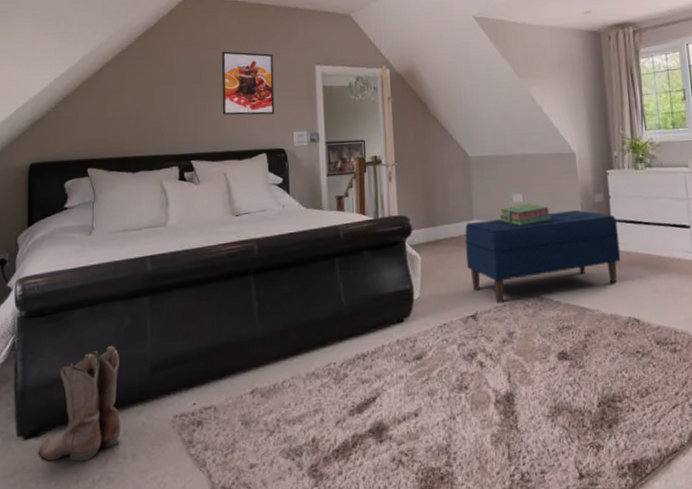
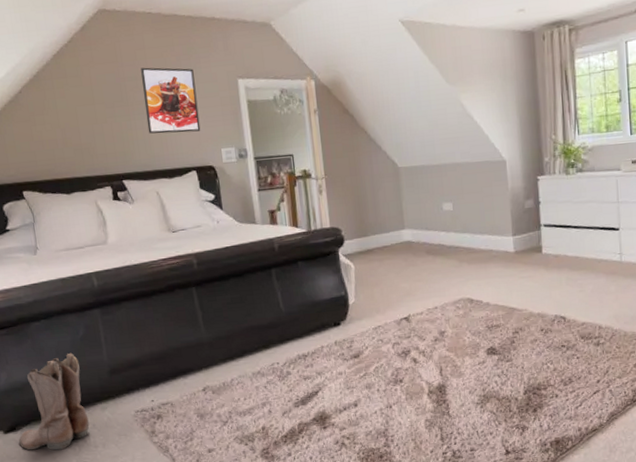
bench: present [465,209,621,303] -> none [396,216,550,306]
stack of books: present [499,204,552,226] -> none [430,212,482,234]

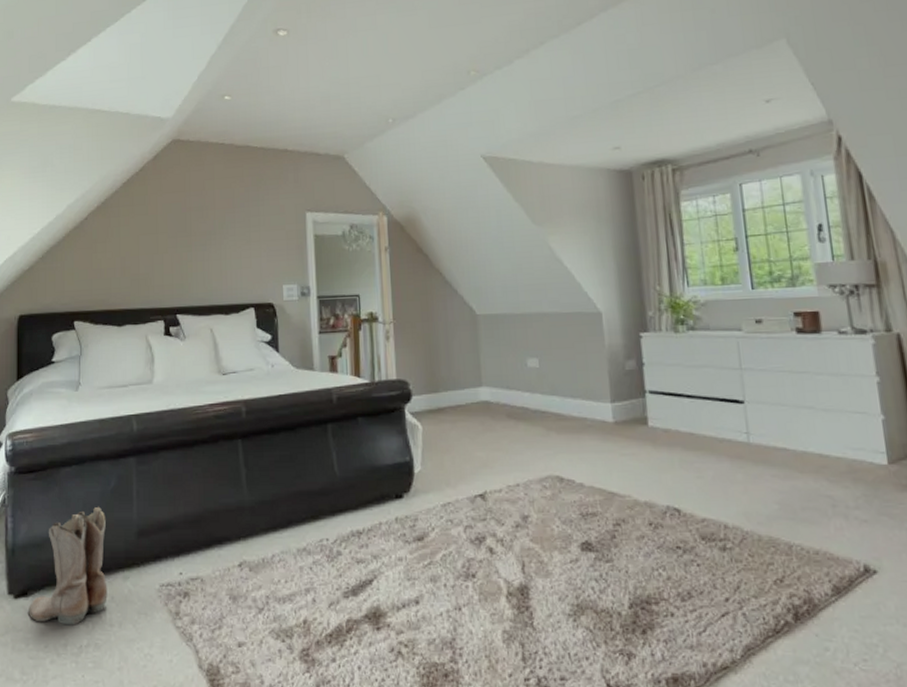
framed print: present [141,67,201,134] -> none [207,197,263,267]

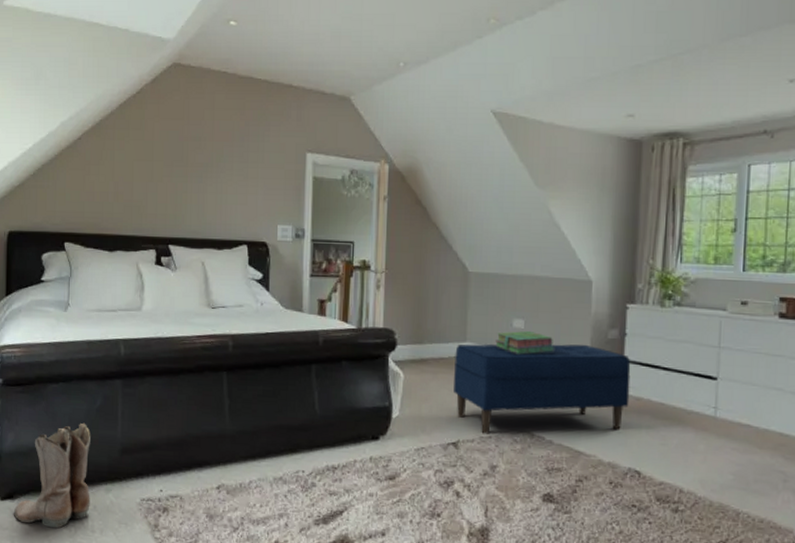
bench: none [472,378,658,482] -> present [454,344,631,434]
stack of books: none [512,370,574,395] -> present [495,331,556,355]

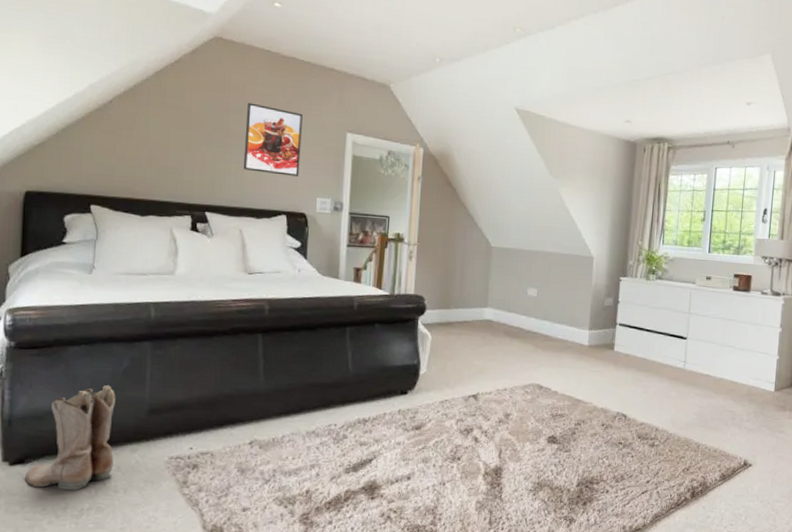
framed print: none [203,128,261,203] -> present [243,102,303,177]
bench: present [454,344,631,434] -> none [475,309,622,387]
stack of books: present [495,331,556,355] -> none [512,298,562,319]

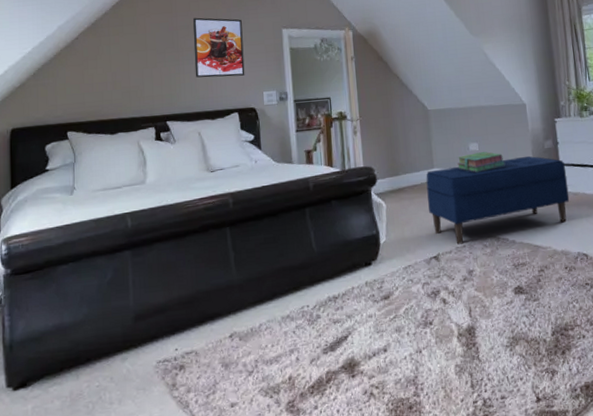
boots: present [25,384,117,491] -> none [28,297,107,410]
bench: none [475,309,622,387] -> present [426,155,570,244]
stack of books: none [512,298,562,319] -> present [457,152,506,173]

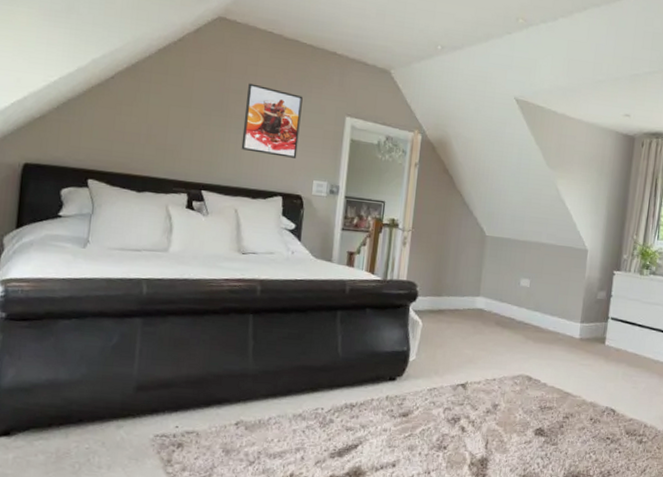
bench: present [426,155,570,244] -> none [465,298,614,377]
stack of books: present [457,152,506,173] -> none [504,289,554,309]

